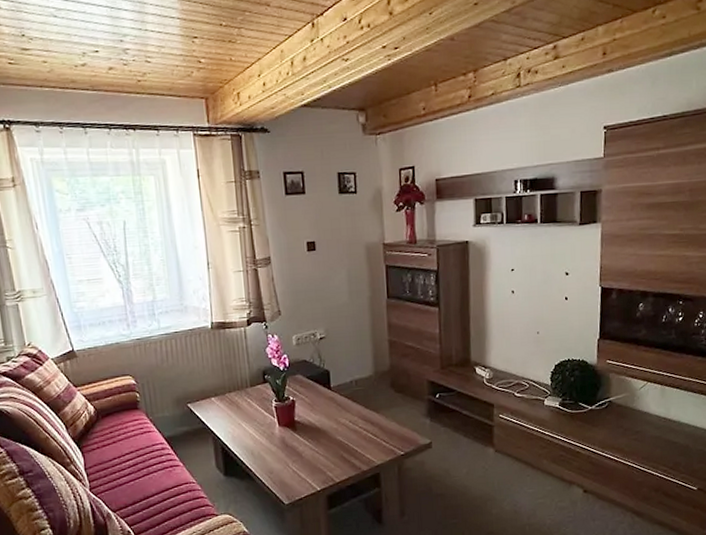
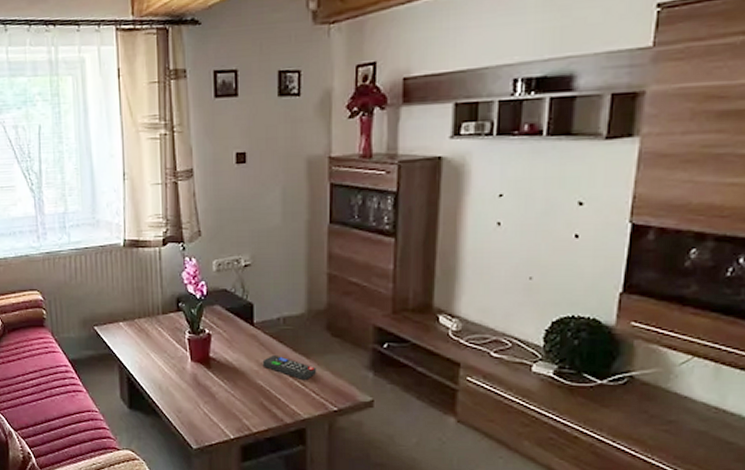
remote control: none [340,413,385,432] -> present [262,356,316,379]

